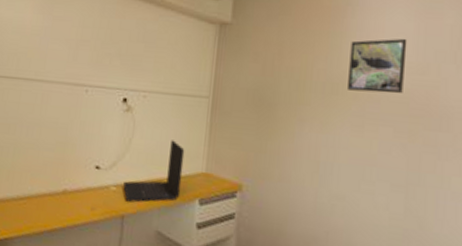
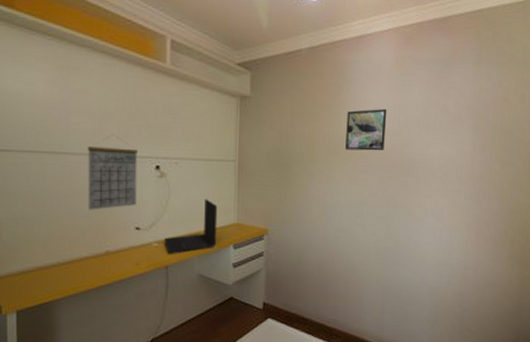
calendar: none [53,65,107,143] -> present [87,137,137,210]

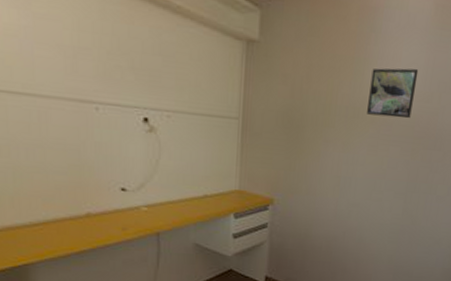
calendar: present [87,137,137,210] -> none [58,79,121,166]
laptop: present [164,199,218,254] -> none [155,160,217,221]

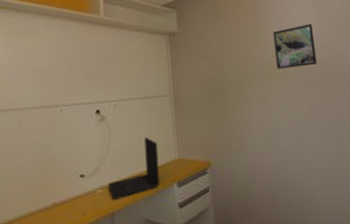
laptop: none [155,160,217,221] -> present [108,137,160,200]

